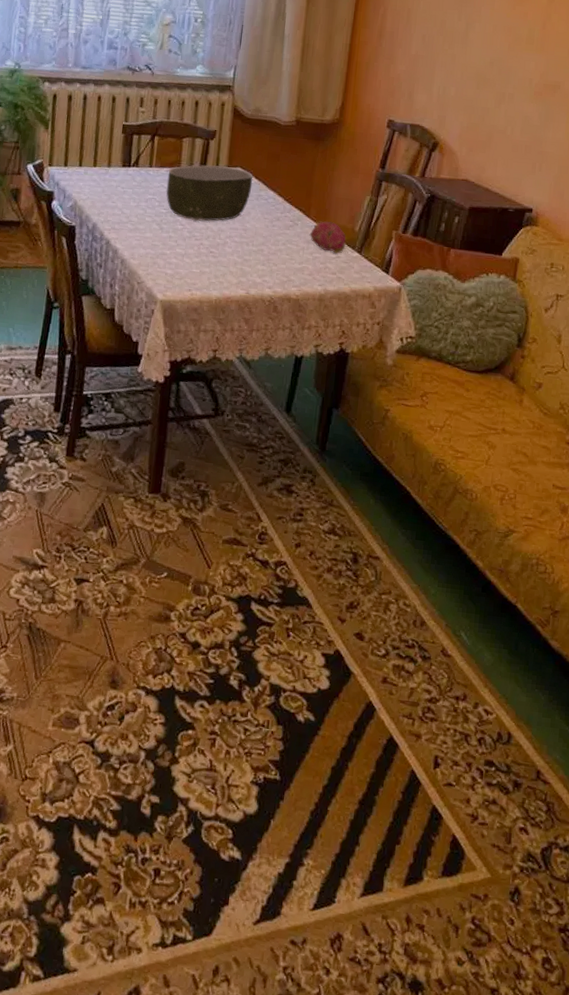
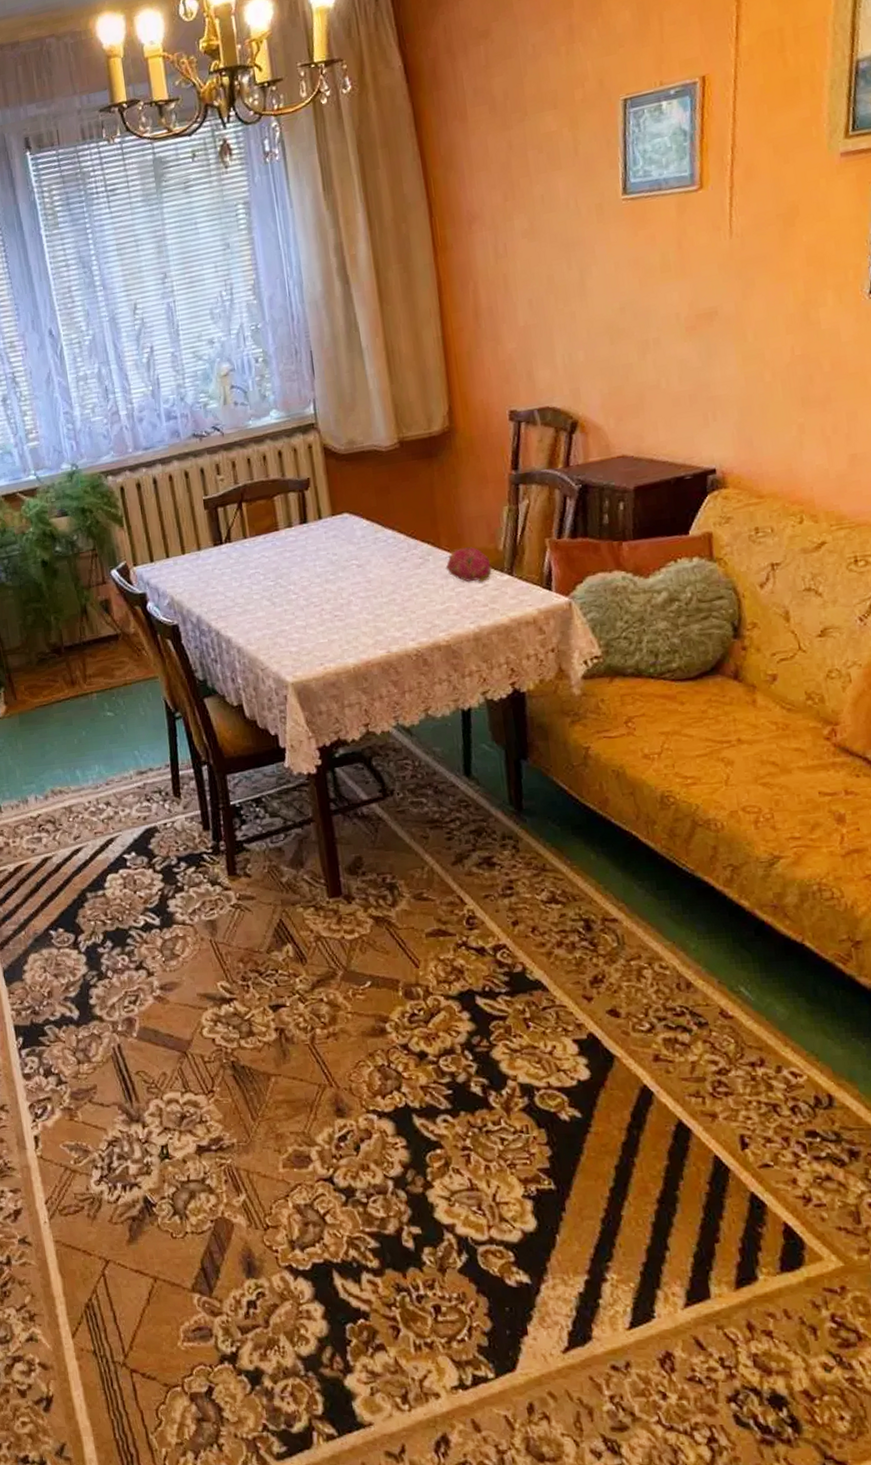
bowl: present [166,165,254,222] -> none [265,514,366,586]

